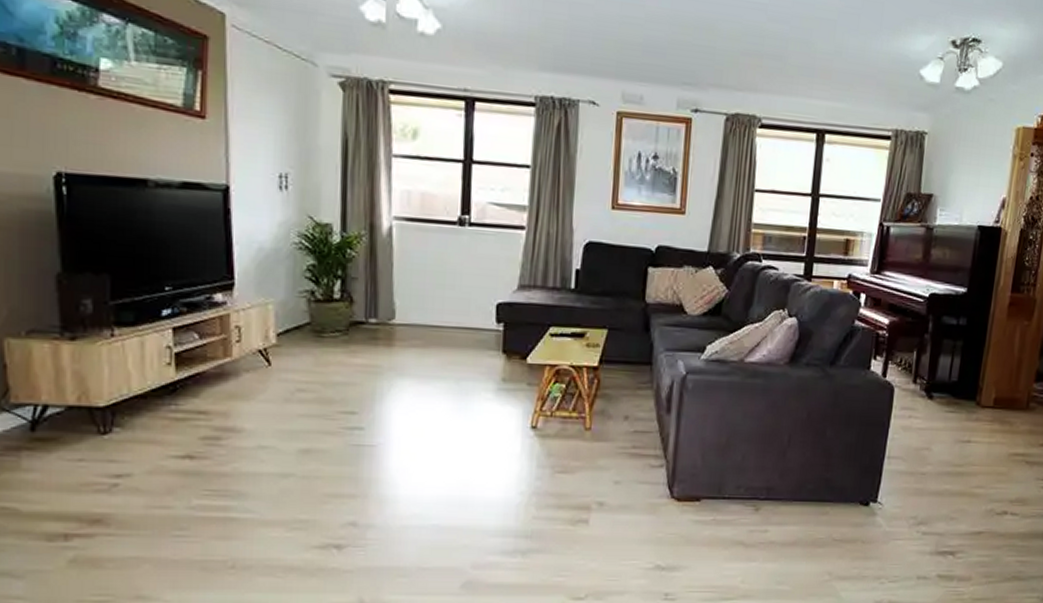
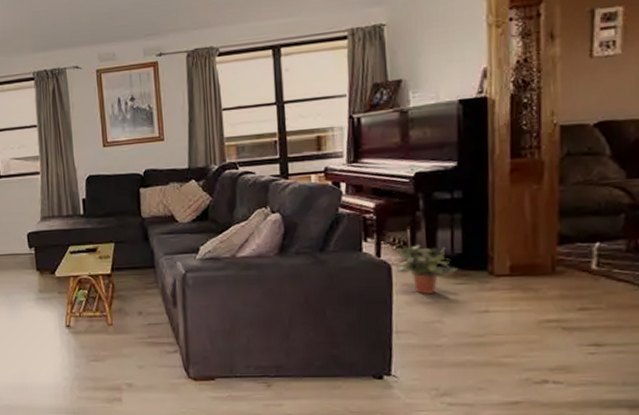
potted plant: none [897,368,951,420] -> present [395,245,458,294]

